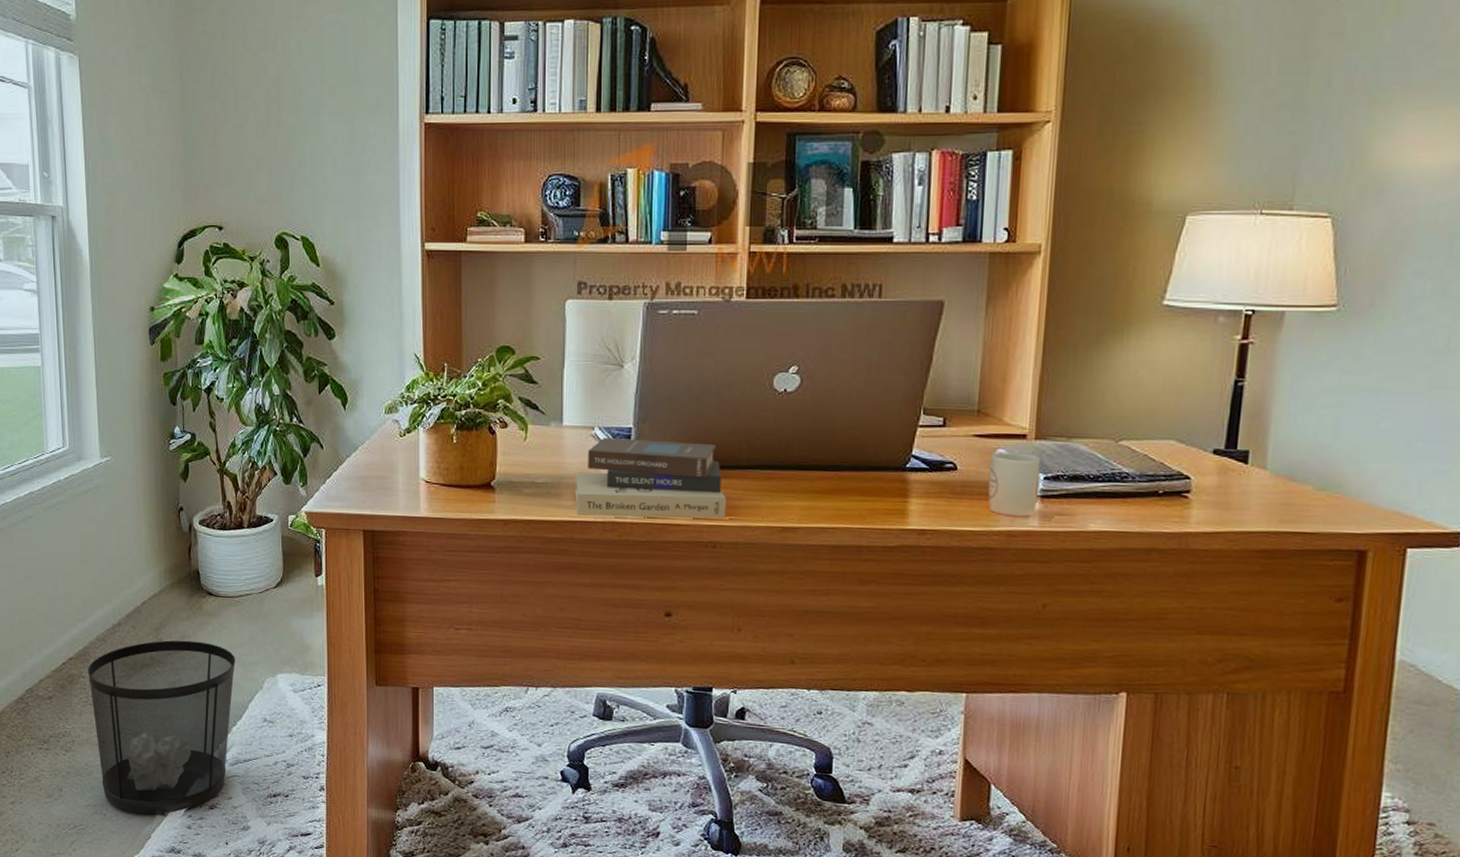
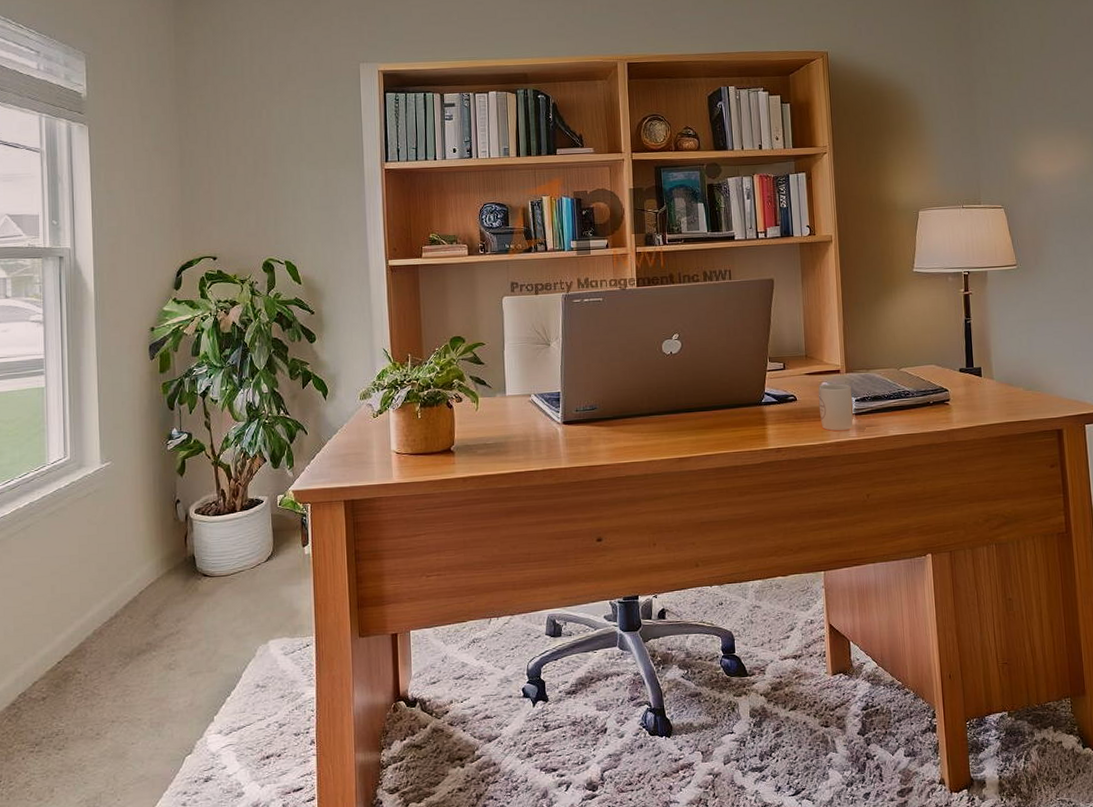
waste bin: present [87,640,236,814] -> none [83,621,229,800]
books: present [574,438,727,519] -> none [518,399,637,467]

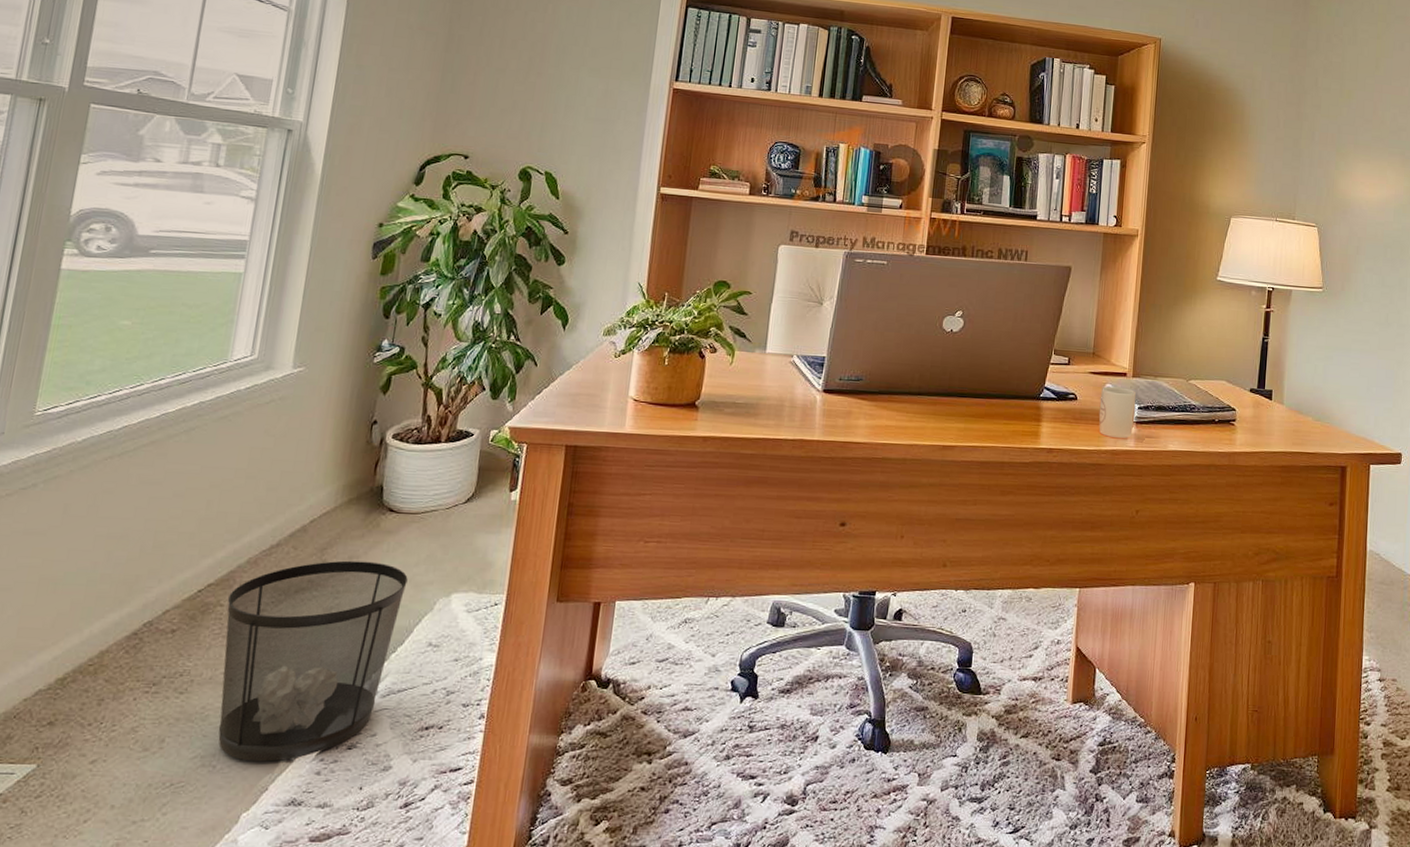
waste bin: none [83,621,229,800] -> present [218,560,408,762]

